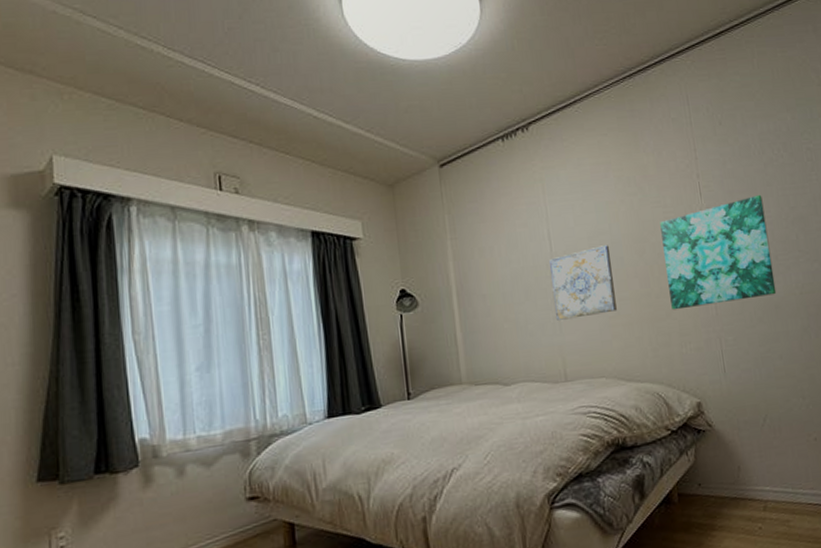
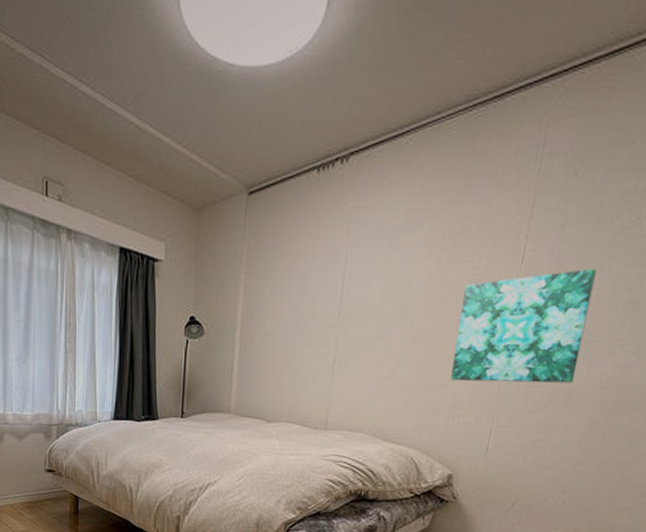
wall art: present [548,245,617,320] -> none [329,301,403,372]

